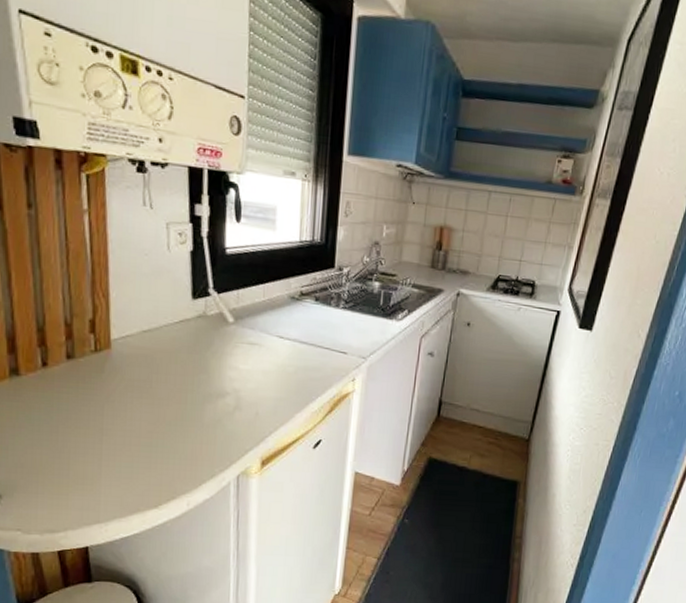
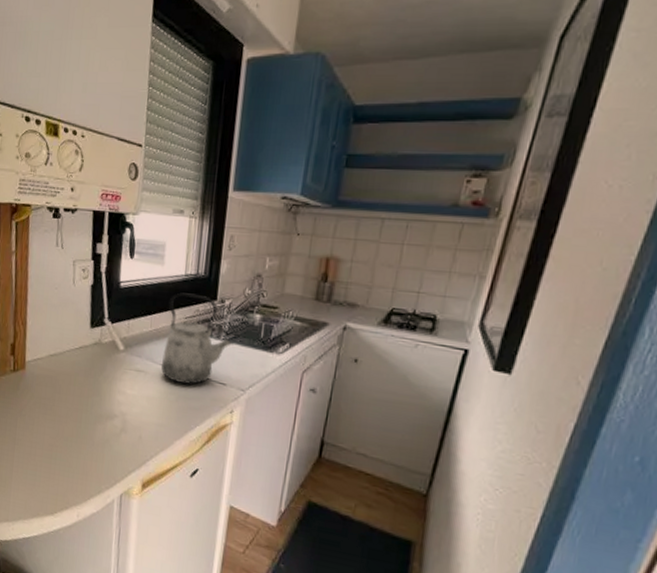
kettle: none [277,260,353,355] -> present [161,293,234,385]

